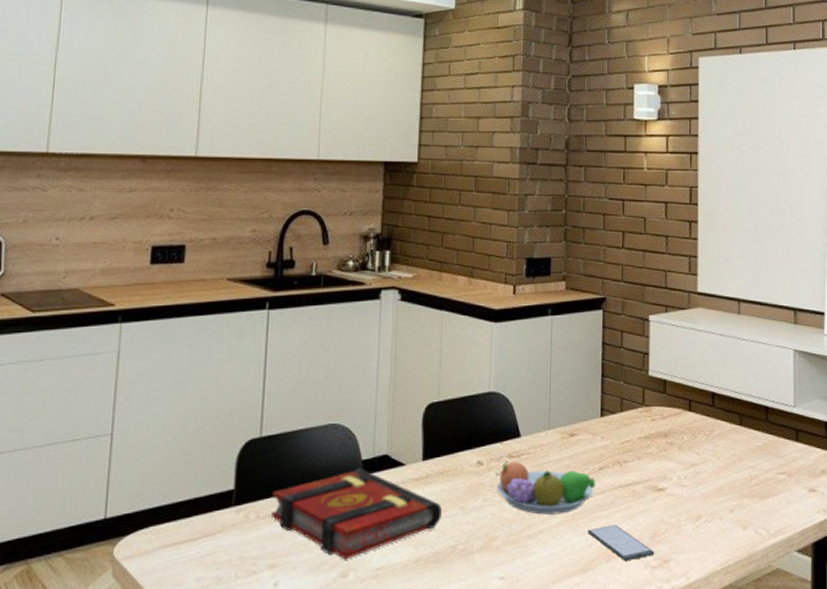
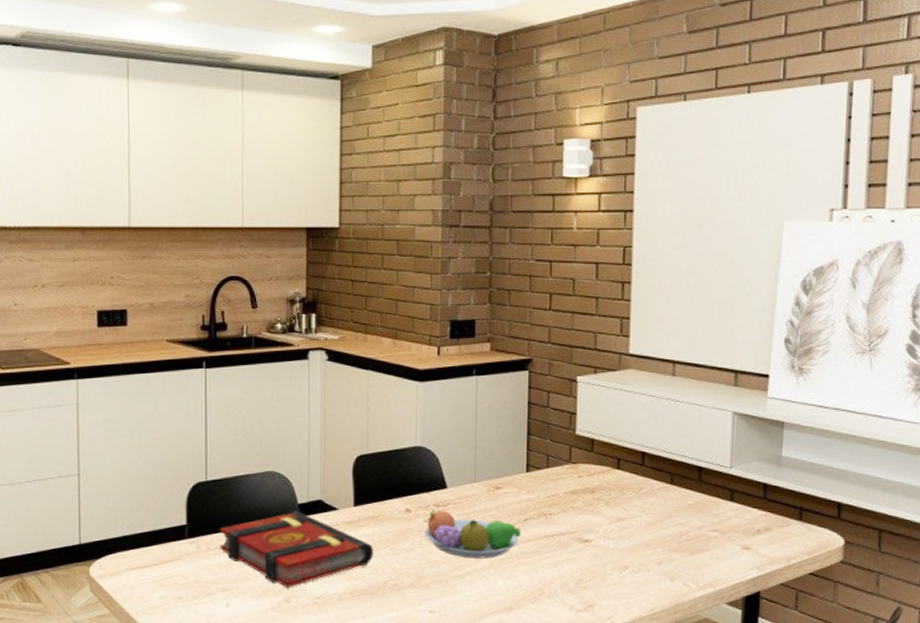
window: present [587,525,655,562] -> none [513,571,580,604]

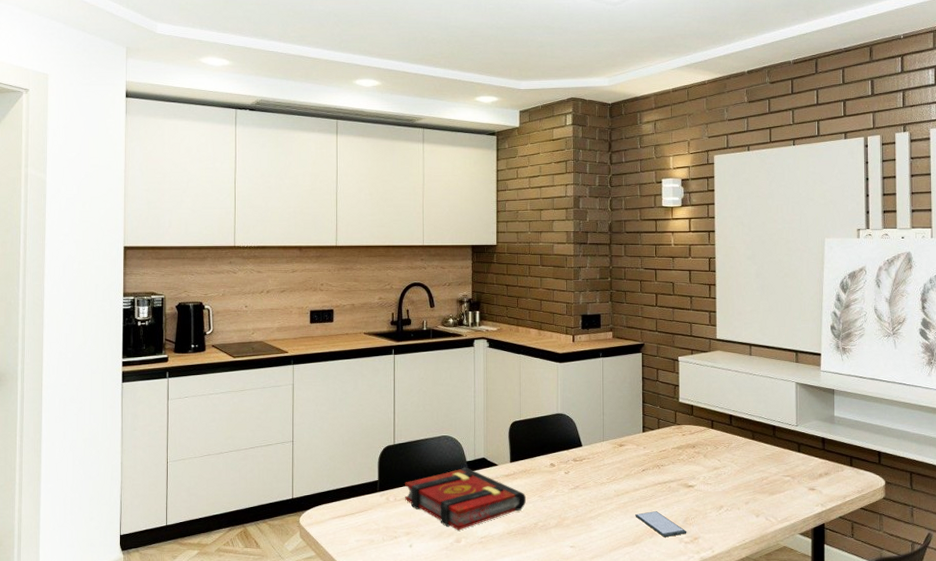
fruit bowl: present [424,508,521,559] -> none [565,463,640,503]
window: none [513,571,580,604] -> present [635,511,687,538]

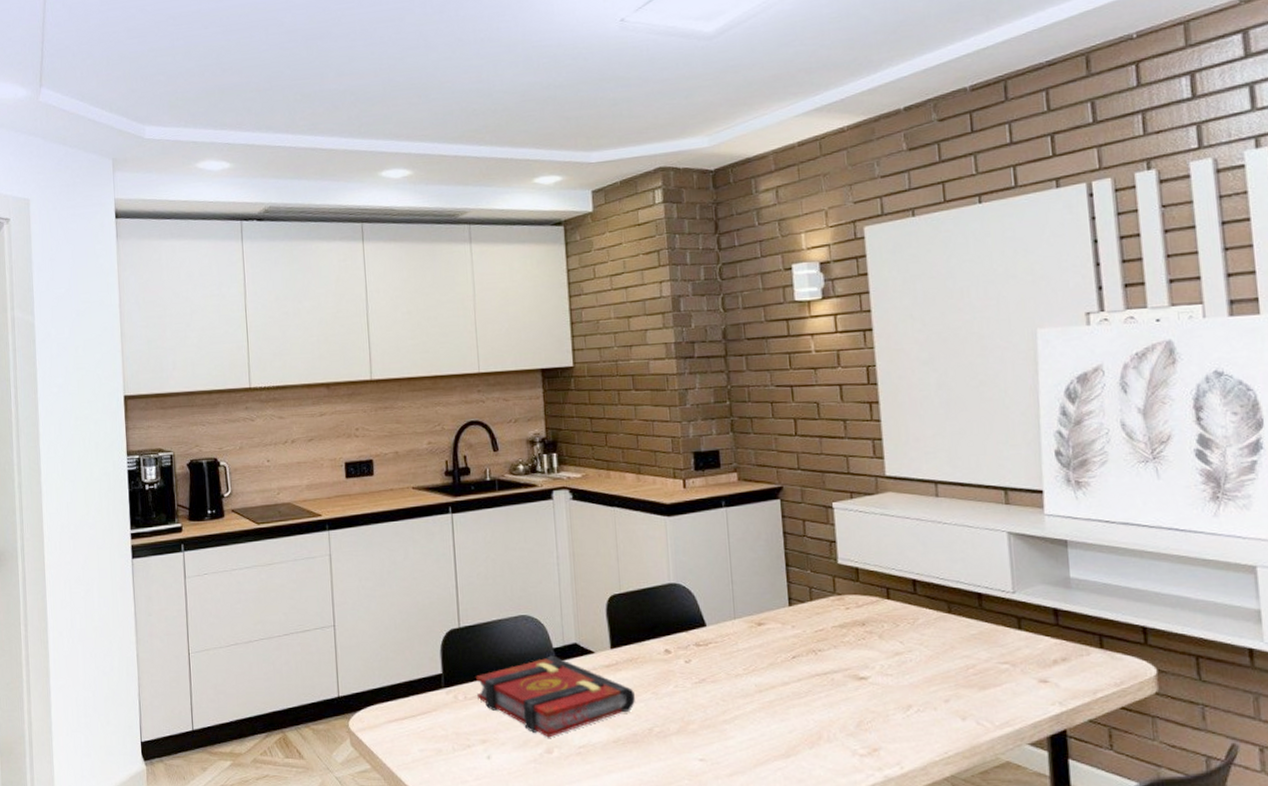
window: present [635,511,687,538] -> none [786,712,862,749]

